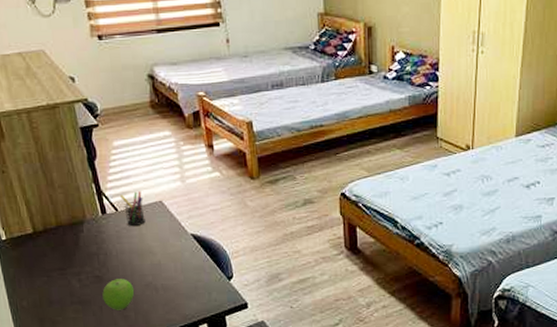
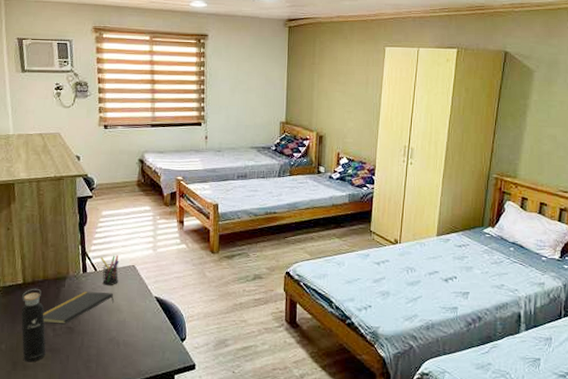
water bottle: none [35,236,75,317] -> present [21,288,46,362]
notepad: none [63,234,144,274] -> present [43,292,114,324]
fruit: present [102,279,135,310] -> none [71,331,100,361]

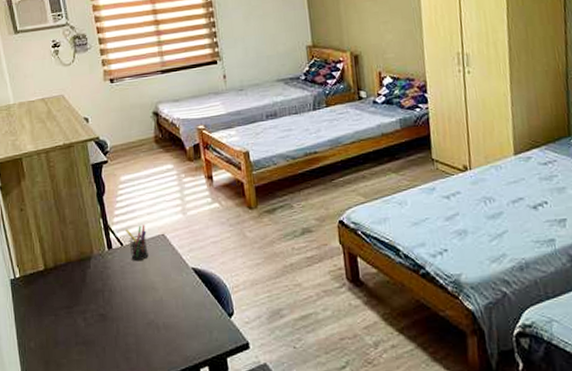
water bottle: present [21,288,46,362] -> none [45,273,79,360]
notepad: present [43,292,114,324] -> none [71,269,146,312]

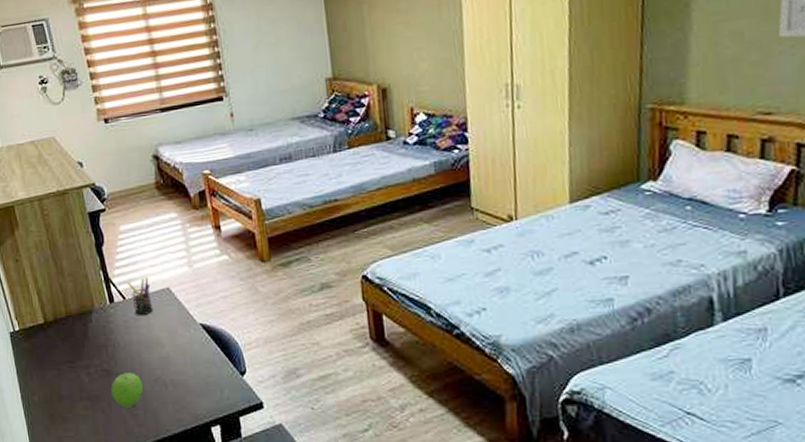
fruit: none [106,317,137,352] -> present [111,373,144,408]

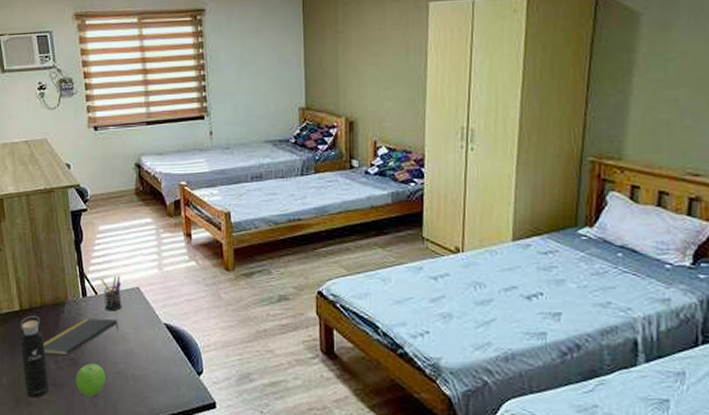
water bottle: none [46,327,85,414] -> present [20,315,49,398]
notepad: none [73,324,152,367] -> present [43,318,118,356]

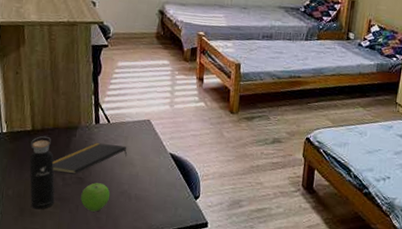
pen holder: present [101,276,122,312] -> none [114,108,134,139]

